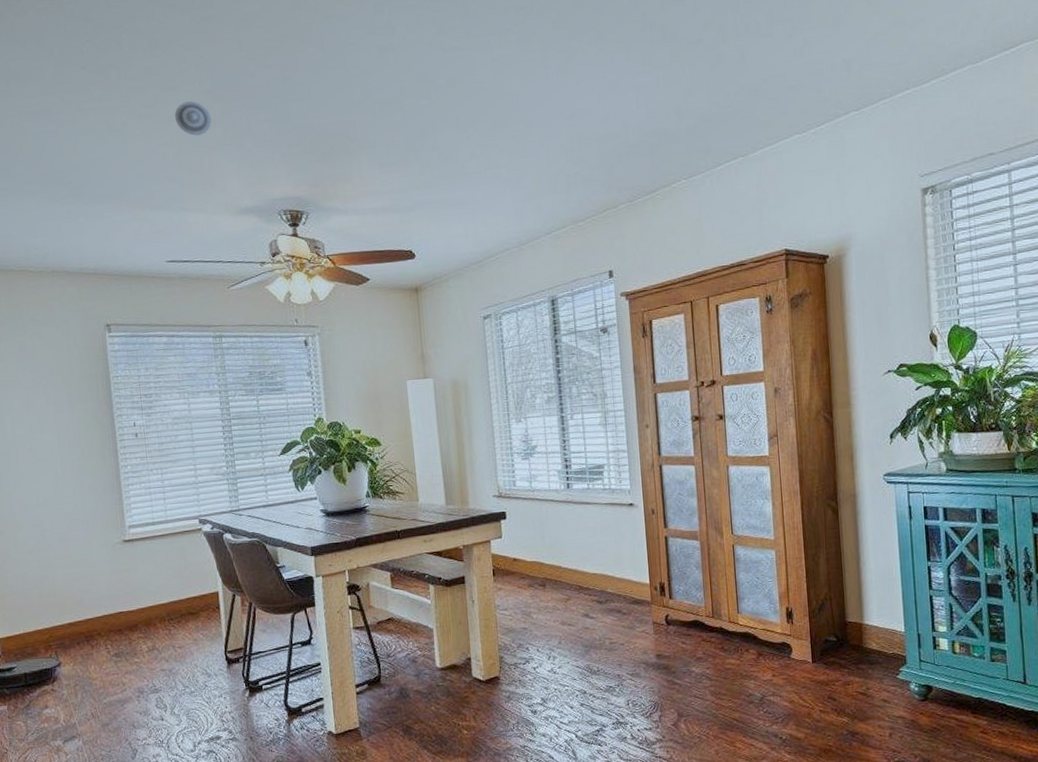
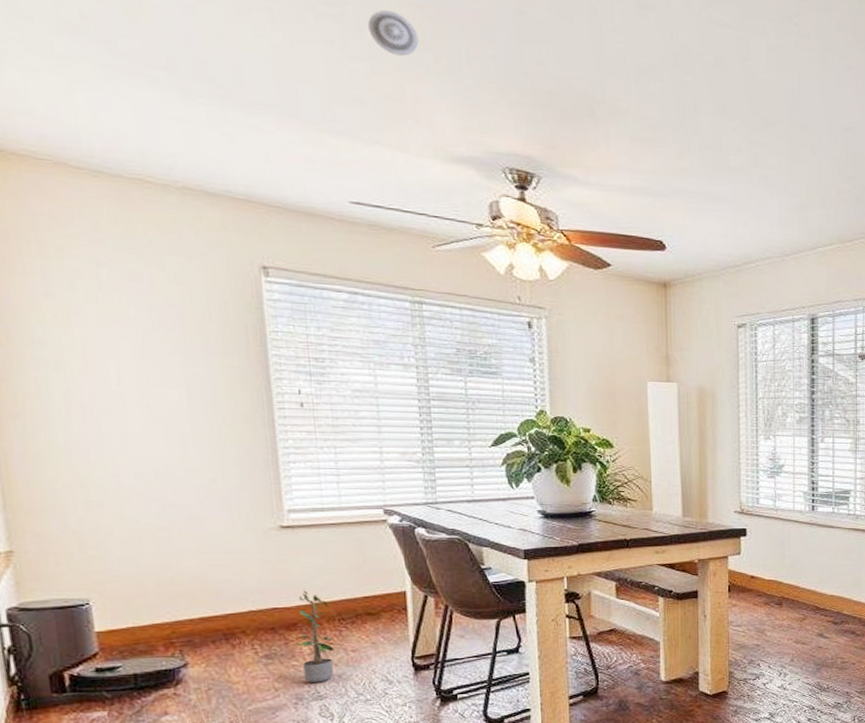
potted plant: none [138,594,173,677] -> present [296,589,344,683]

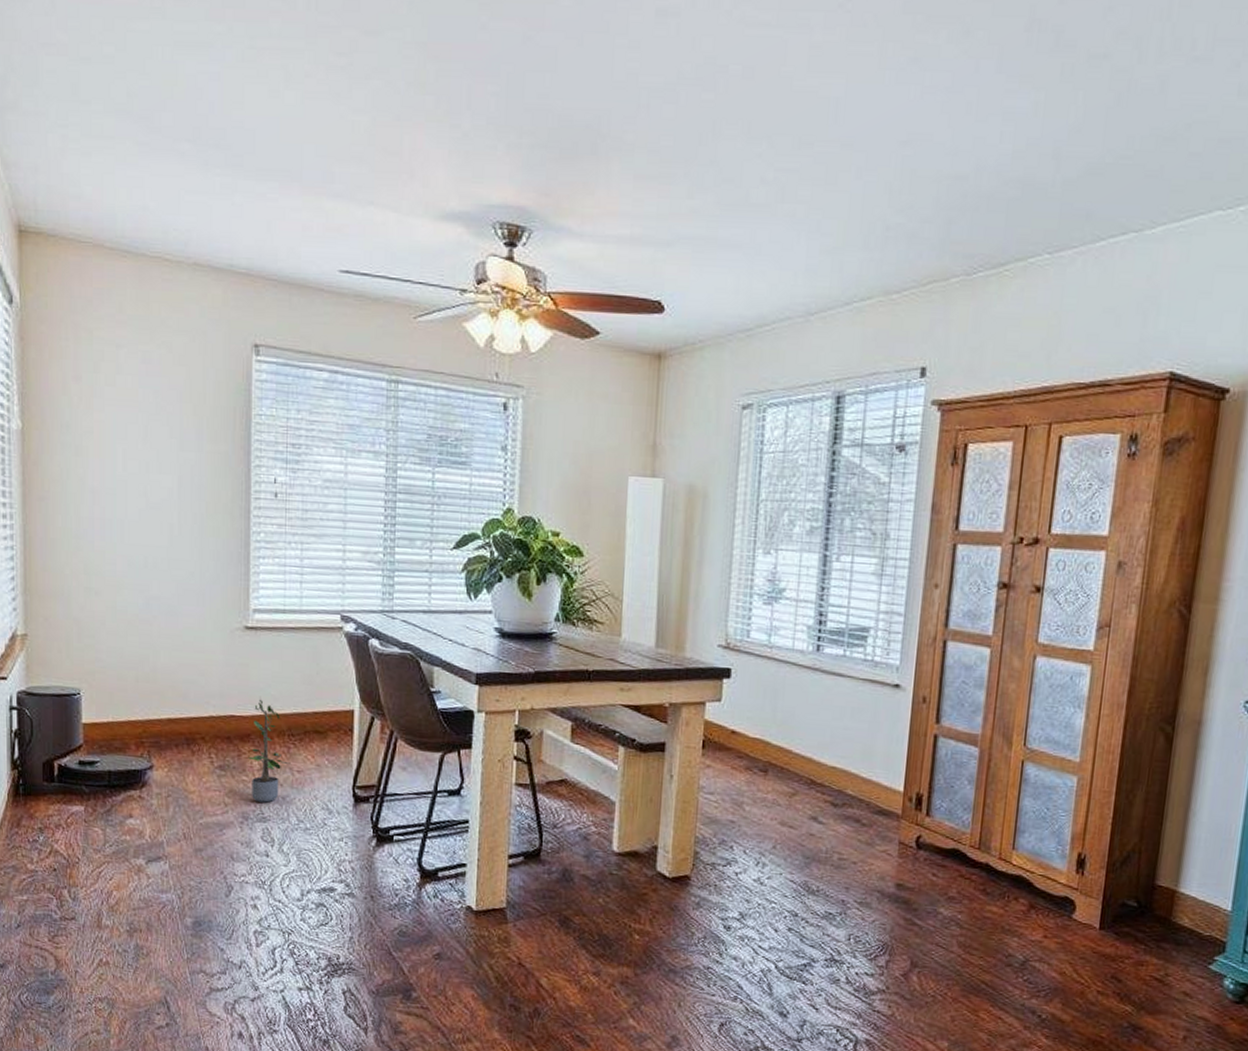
smoke detector: present [368,10,419,56] -> none [374,54,421,103]

